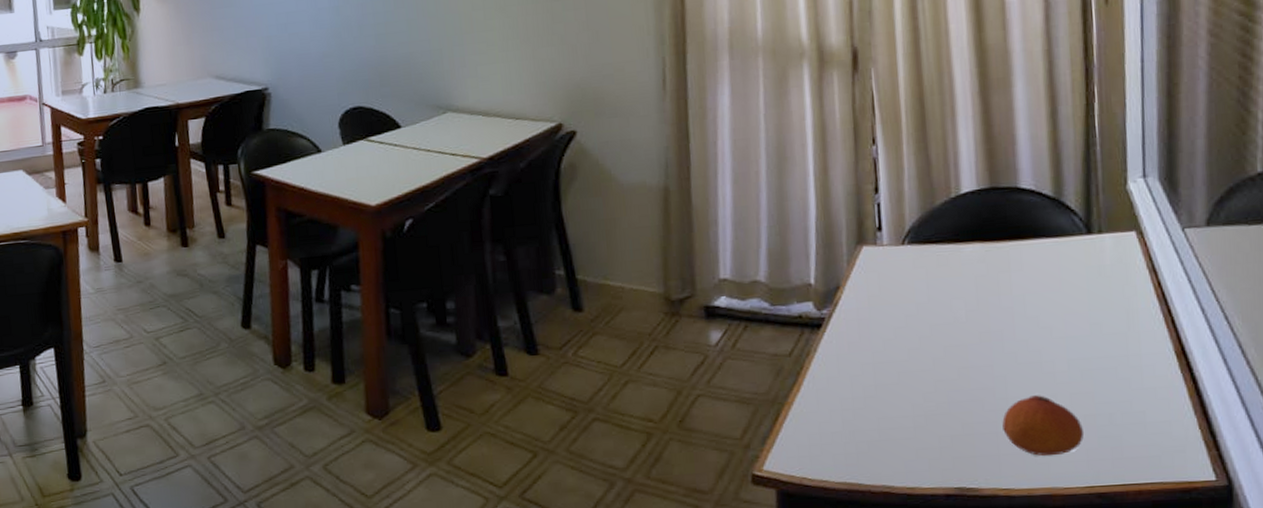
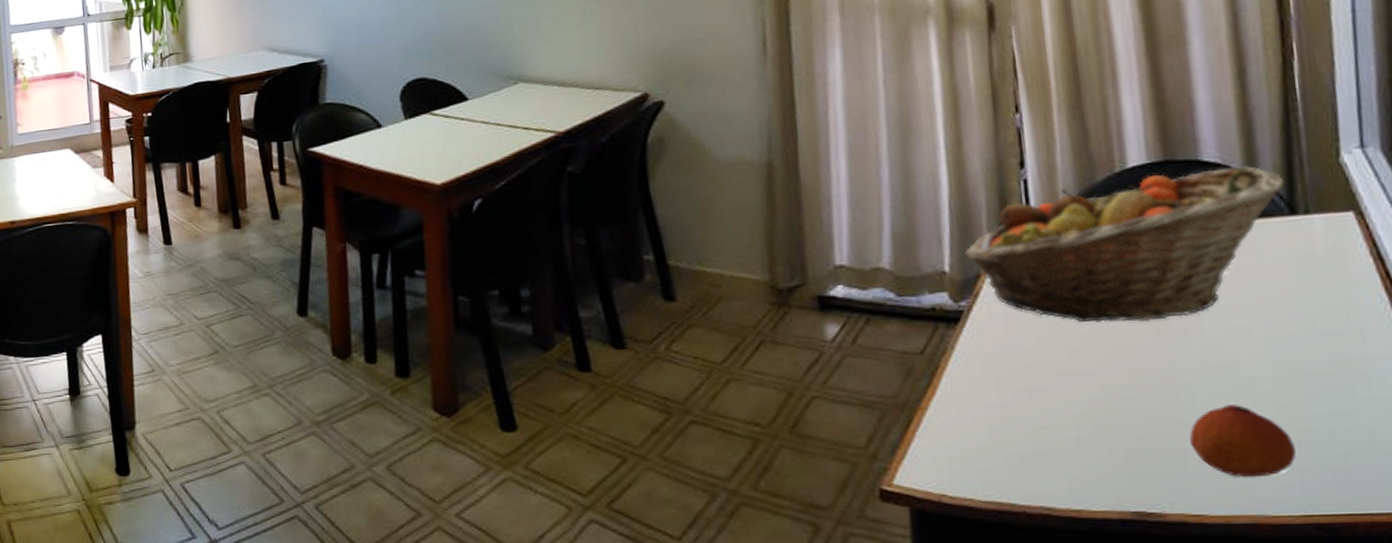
fruit basket: none [826,192,1084,327] -> present [963,166,1285,323]

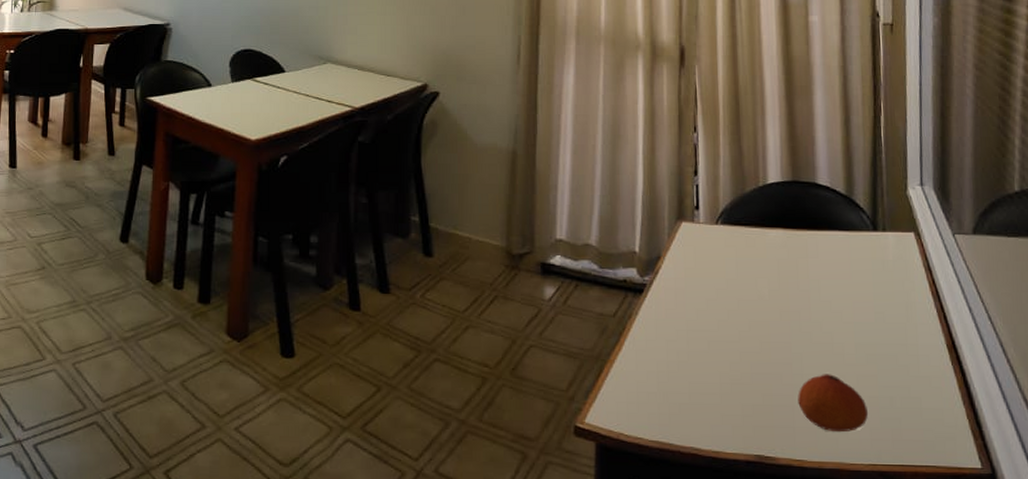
fruit basket: present [963,166,1285,323] -> none [650,191,871,304]

